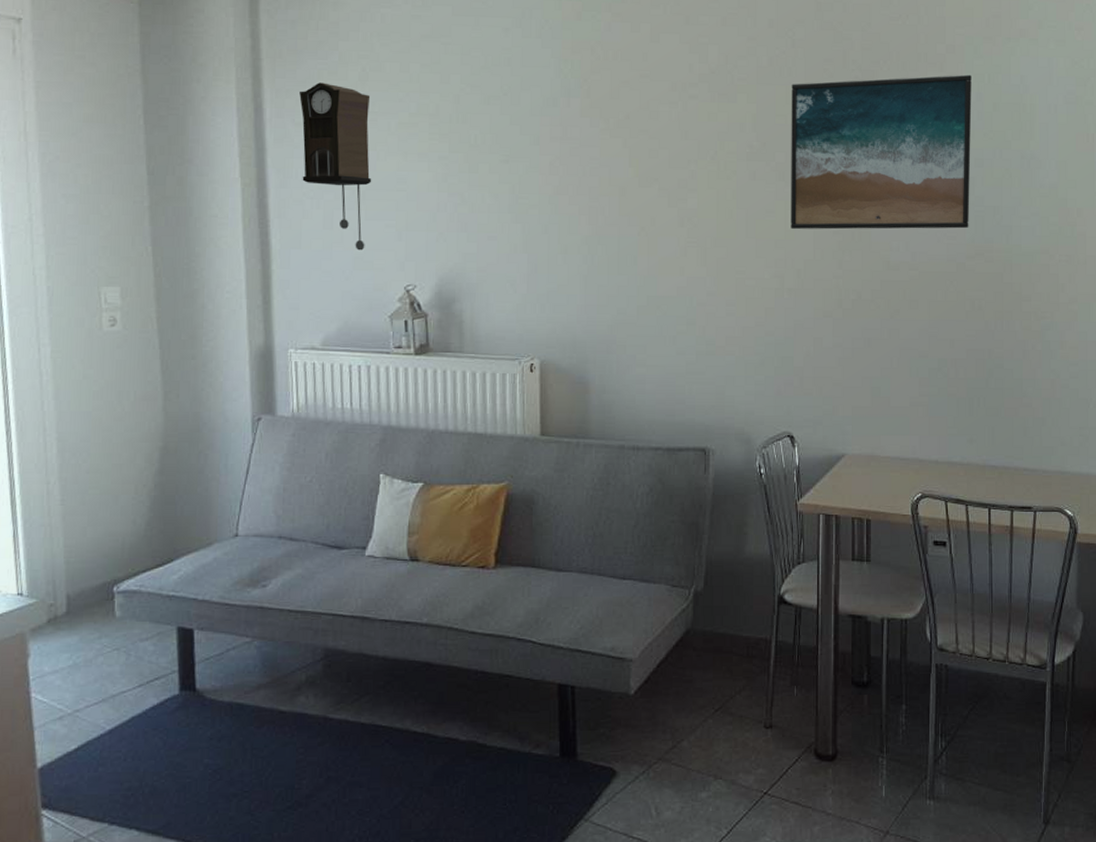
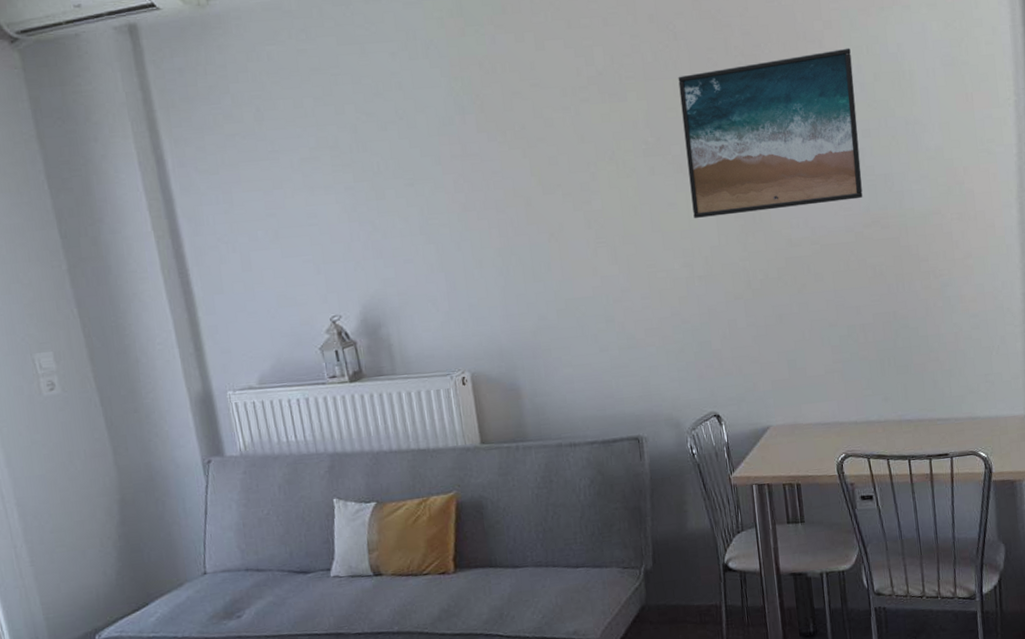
pendulum clock: present [299,82,372,251] -> none [198,127,286,289]

